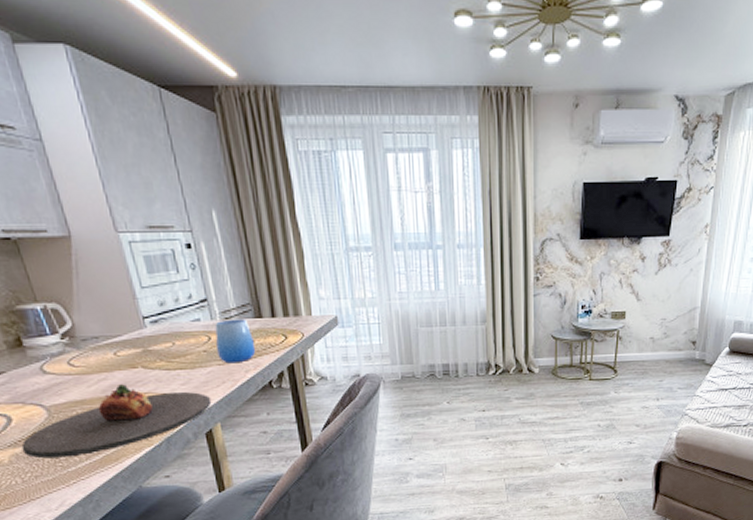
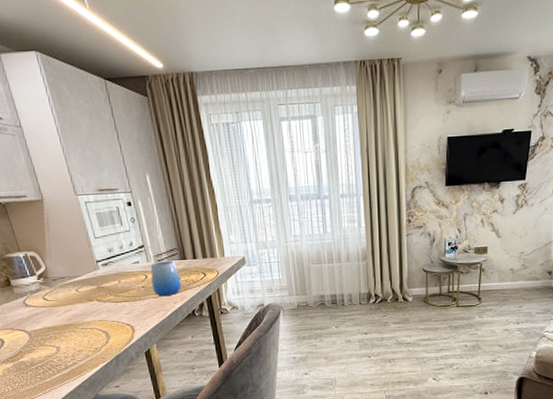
plate: present [21,384,212,459] -> none [11,314,149,372]

